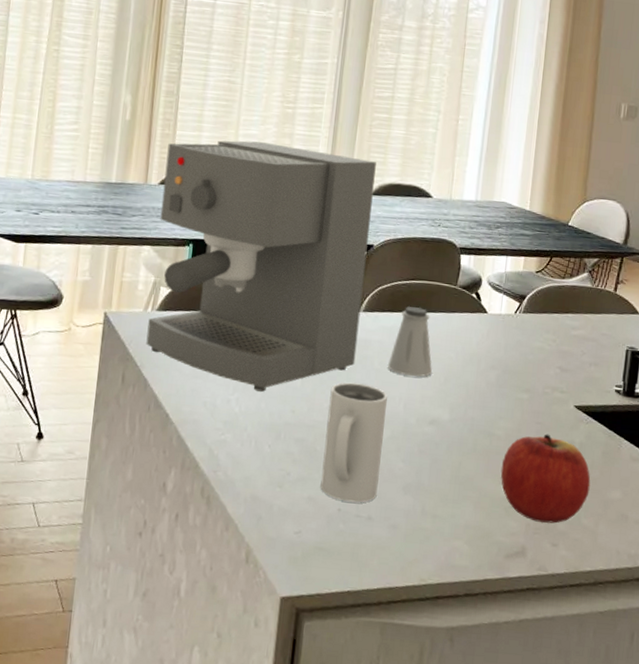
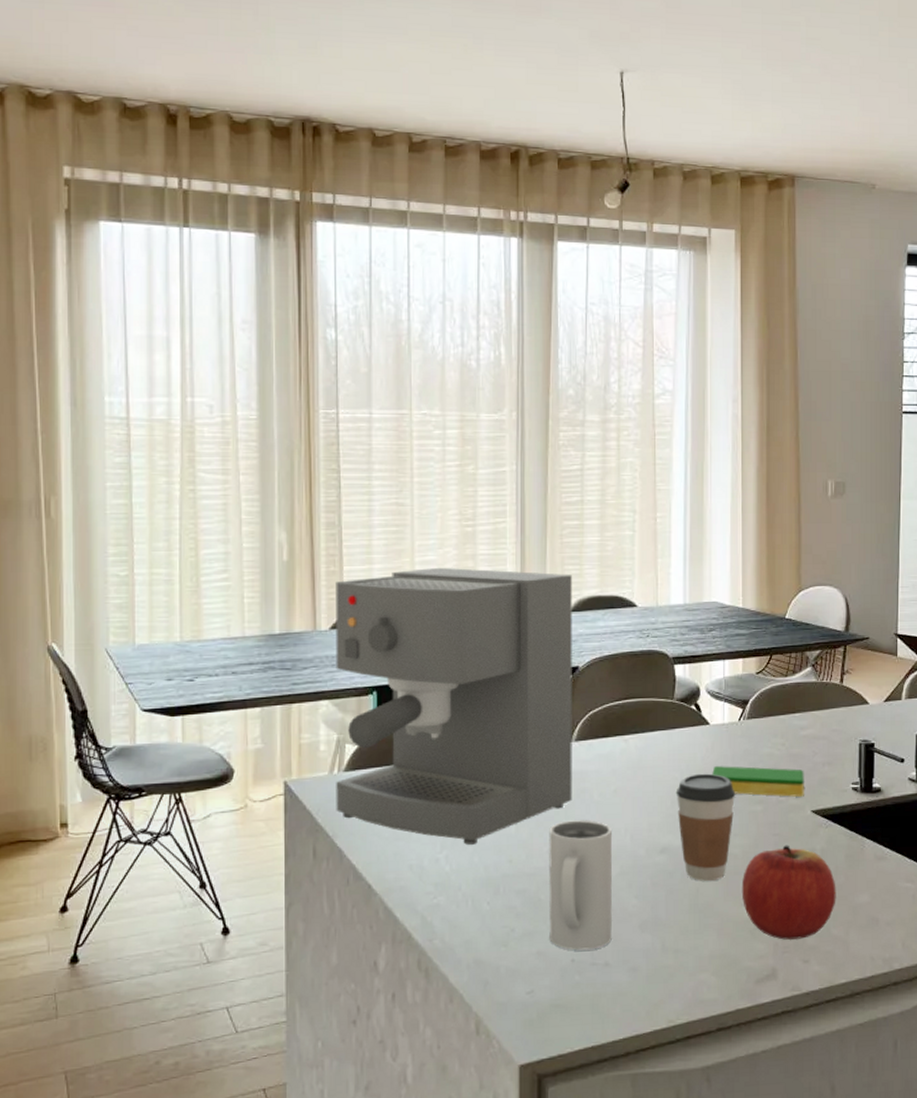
saltshaker: present [387,307,433,377] -> none [608,728,658,805]
coffee cup: none [449,356,505,458] -> present [675,773,736,882]
dish sponge: none [485,352,571,392] -> present [712,766,804,797]

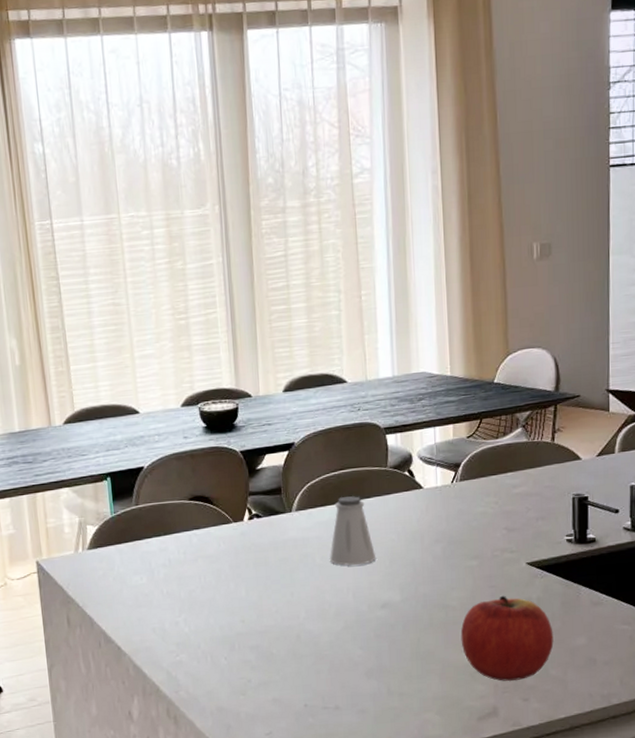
coffee maker: present [335,567,572,845] -> none [64,357,296,609]
mug: present [549,820,612,951] -> none [276,581,341,697]
saltshaker: none [608,728,658,805] -> present [329,496,377,566]
coffee cup: present [675,773,736,882] -> none [393,533,452,632]
dish sponge: present [712,766,804,797] -> none [428,525,519,552]

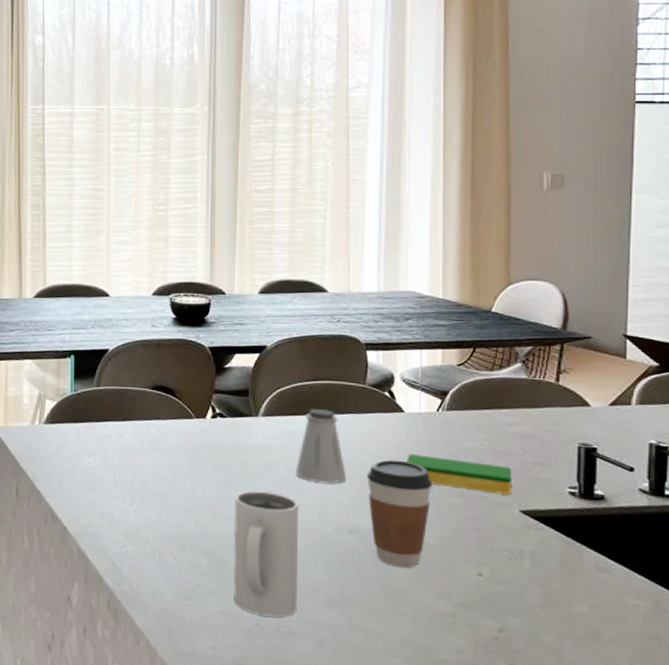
mug: none [276,581,341,697] -> present [233,491,298,617]
coffee cup: none [393,533,452,632] -> present [366,459,433,569]
dish sponge: none [428,525,519,552] -> present [407,454,512,495]
apple: present [460,595,554,681] -> none [438,542,549,641]

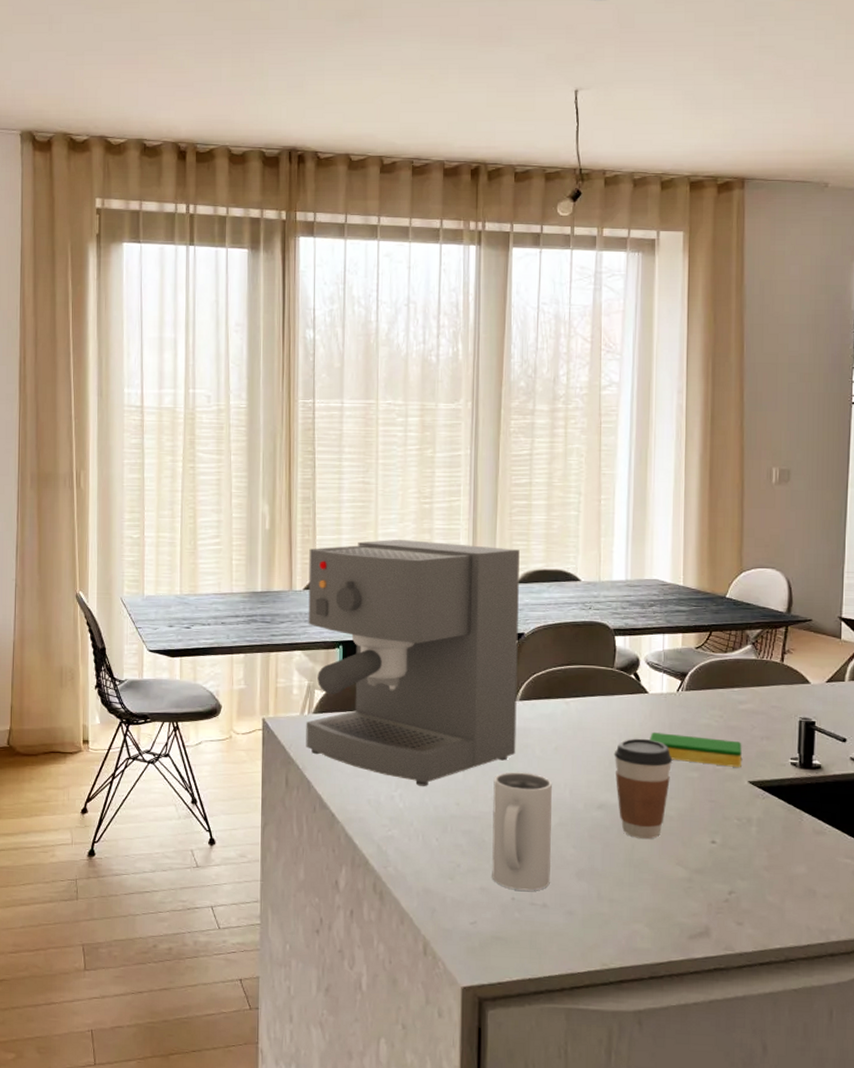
coffee maker: none [36,247,261,503] -> present [306,539,520,786]
saltshaker: present [294,409,347,484] -> none [549,692,596,762]

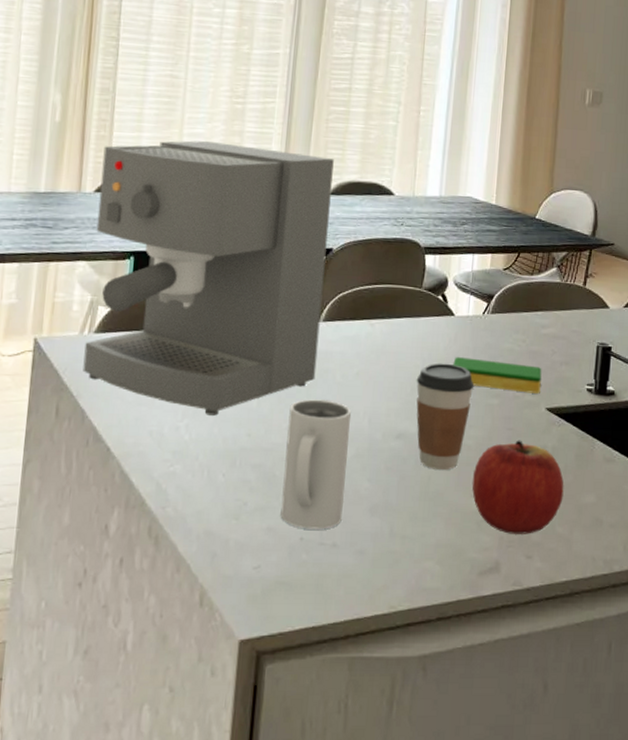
apple: none [676,811,772,902] -> present [472,440,564,534]

